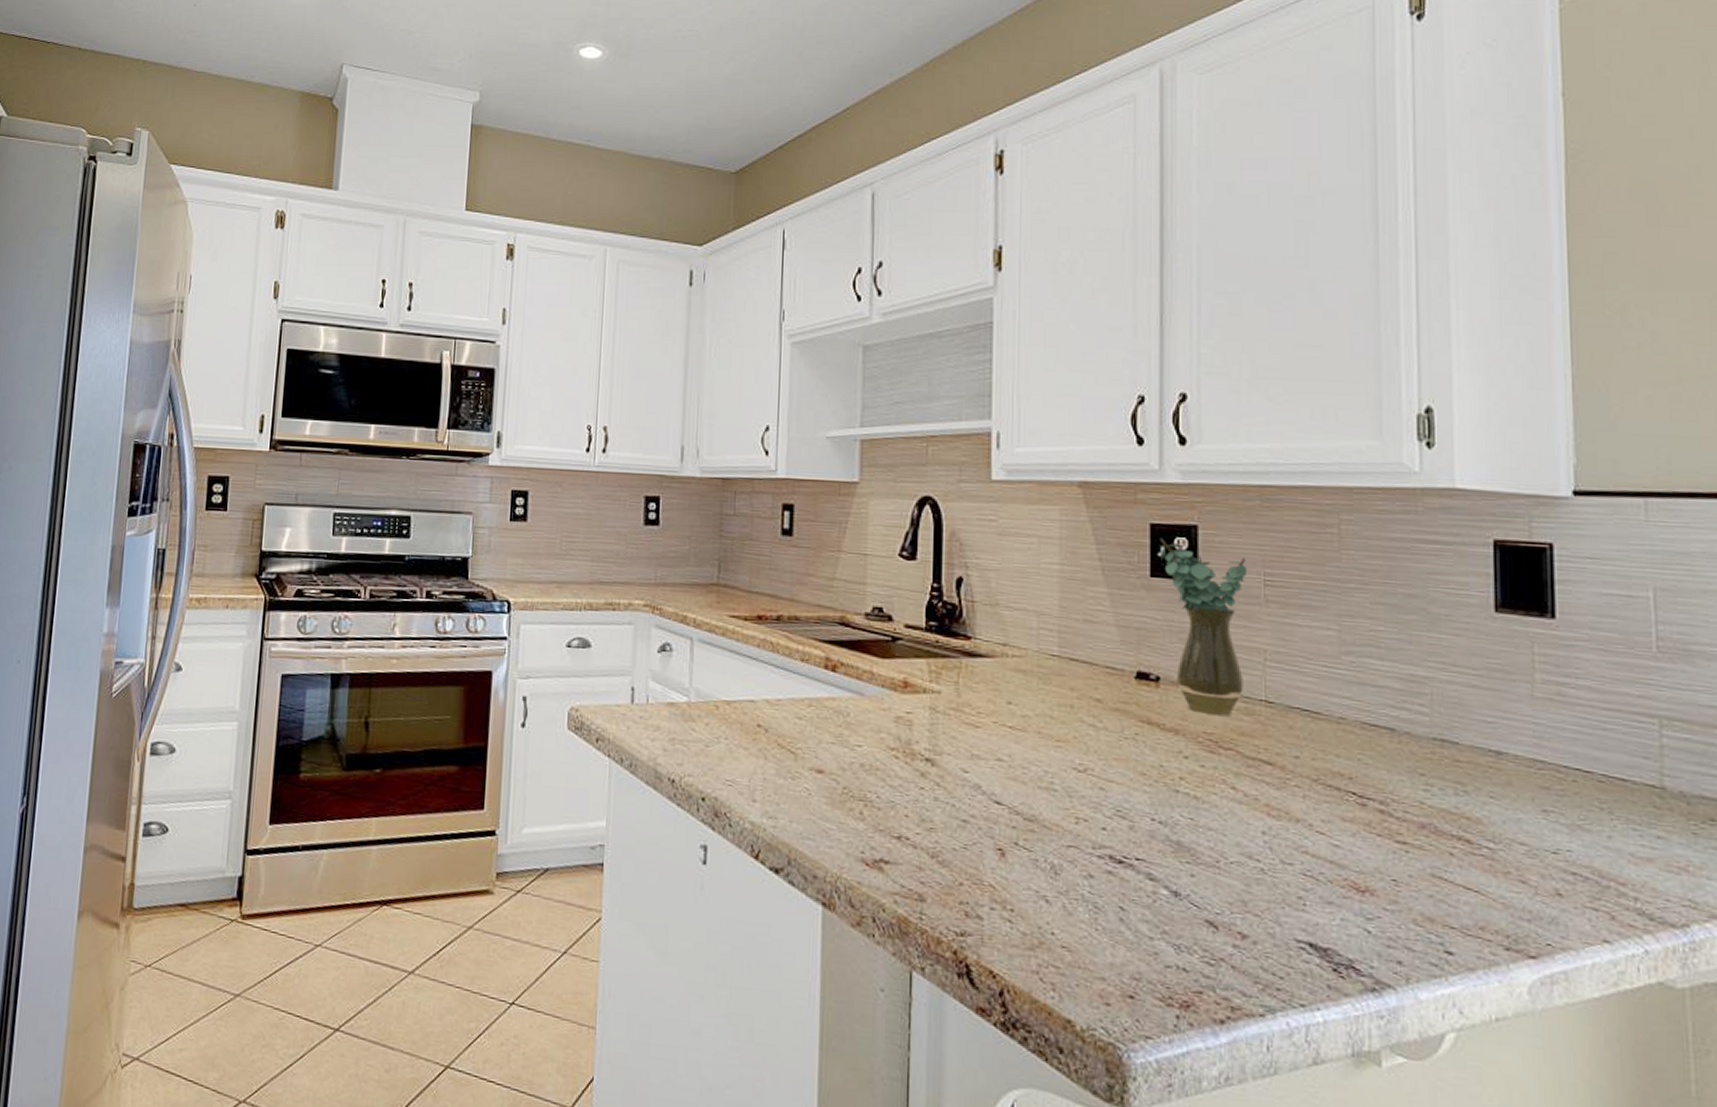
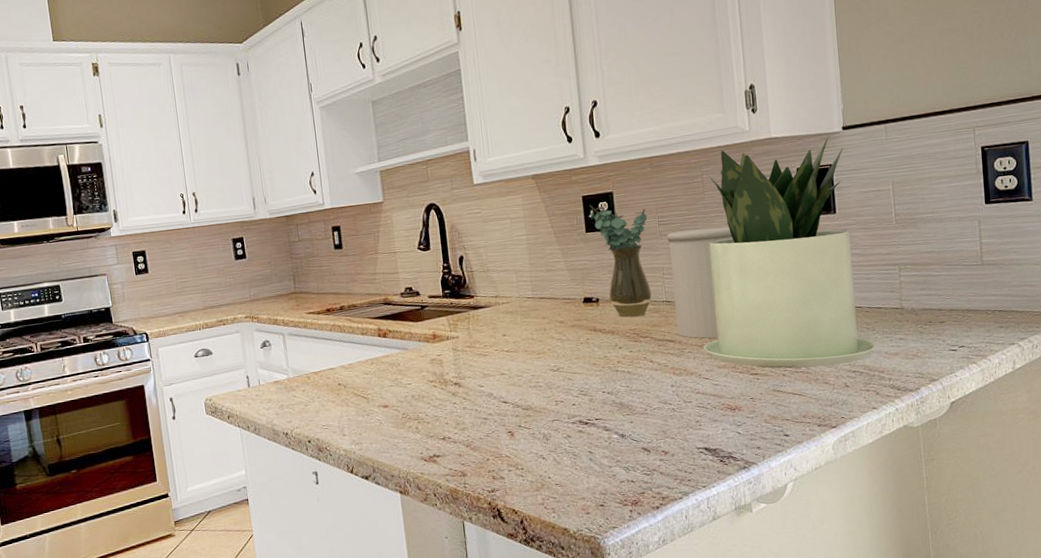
canister: none [1276,600,1382,774] -> present [667,227,733,339]
planter: none [1318,495,1616,859] -> present [702,135,877,369]

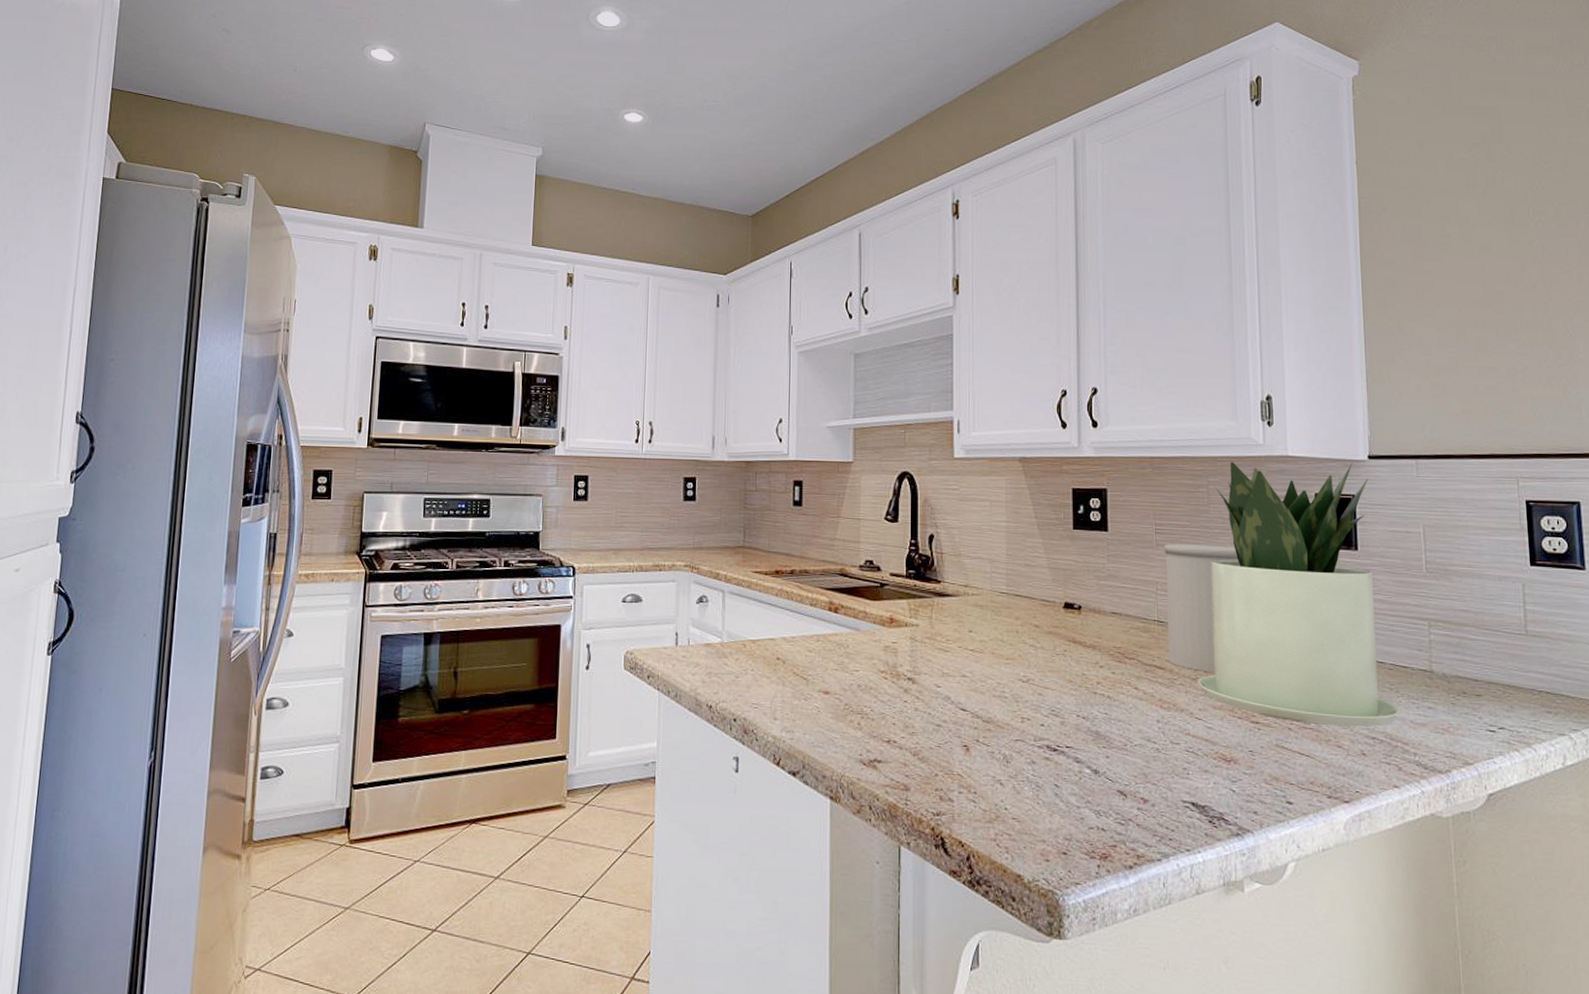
vase: present [589,205,652,318] -> none [1079,499,1144,633]

